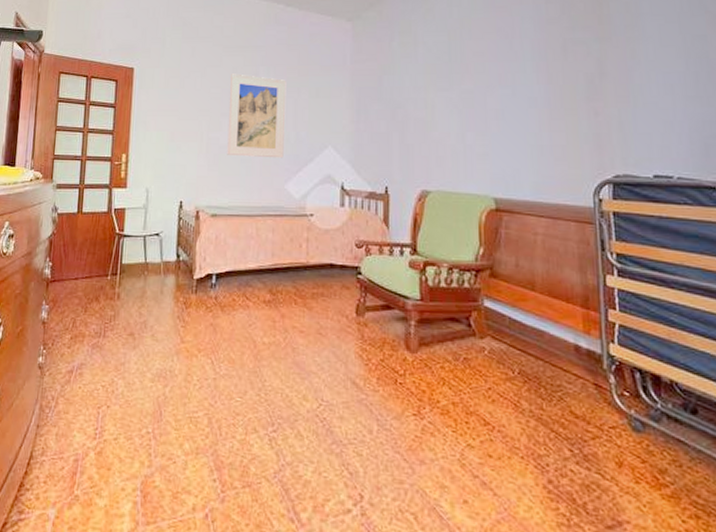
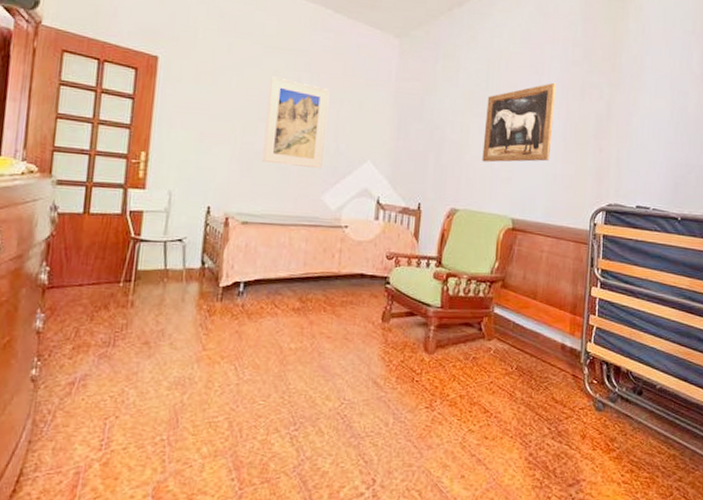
wall art: none [451,44,533,138] -> present [482,82,557,163]

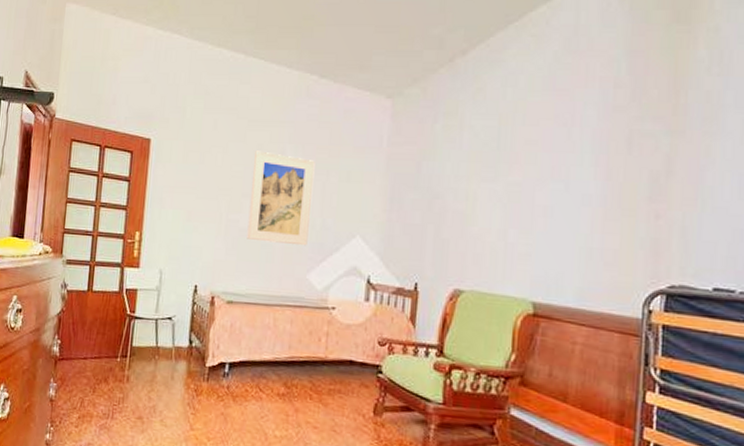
wall art: present [482,82,557,163] -> none [493,134,592,235]

